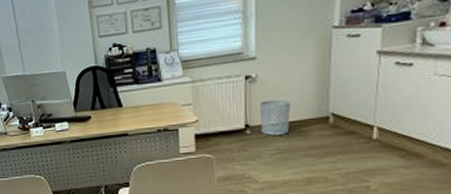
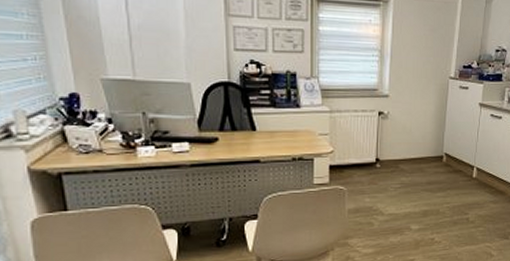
waste bin: present [260,99,291,135] -> none [389,137,414,170]

